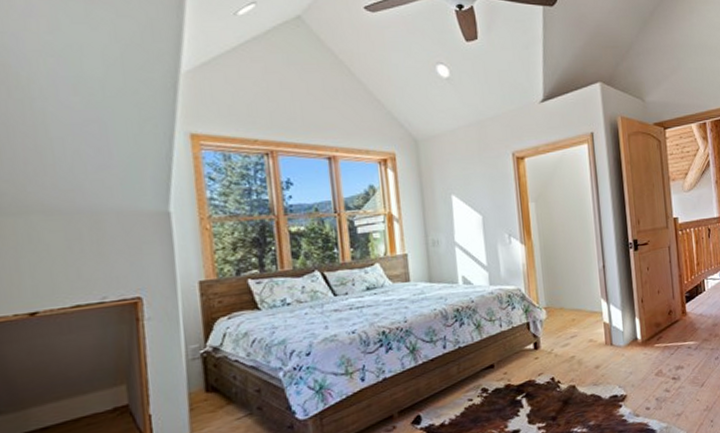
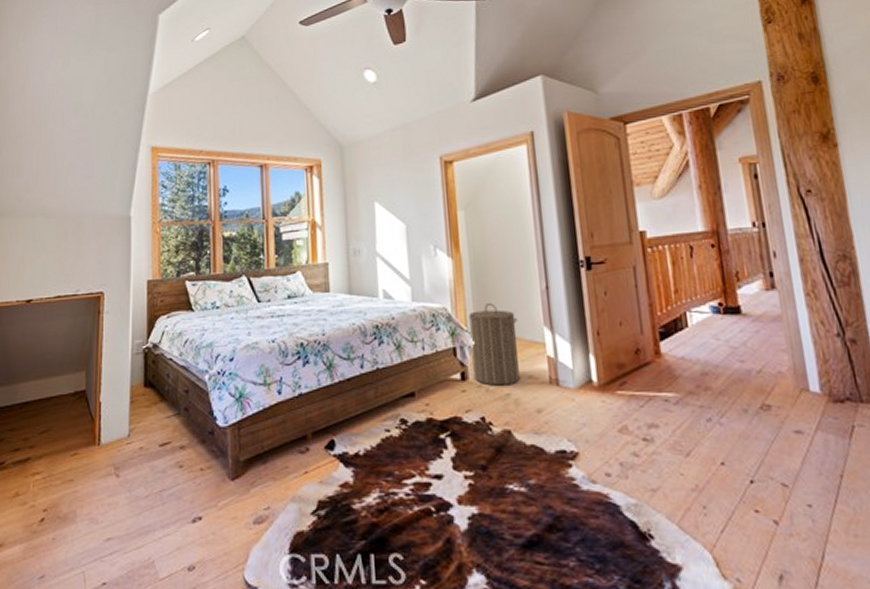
laundry hamper: none [540,283,582,351] -> present [469,304,520,386]

